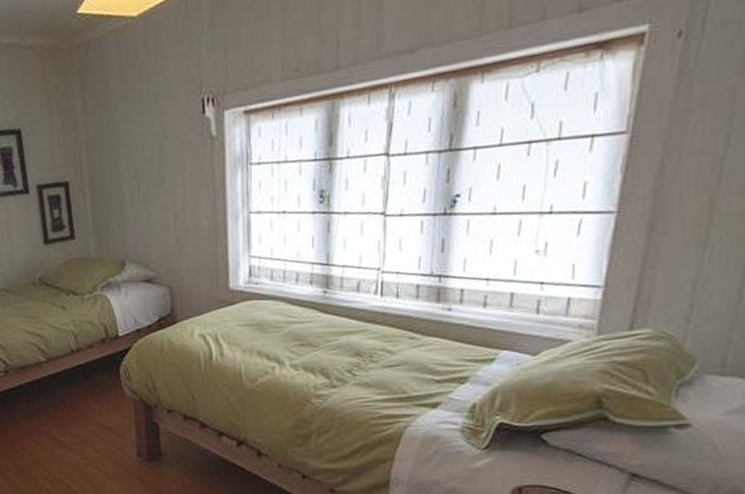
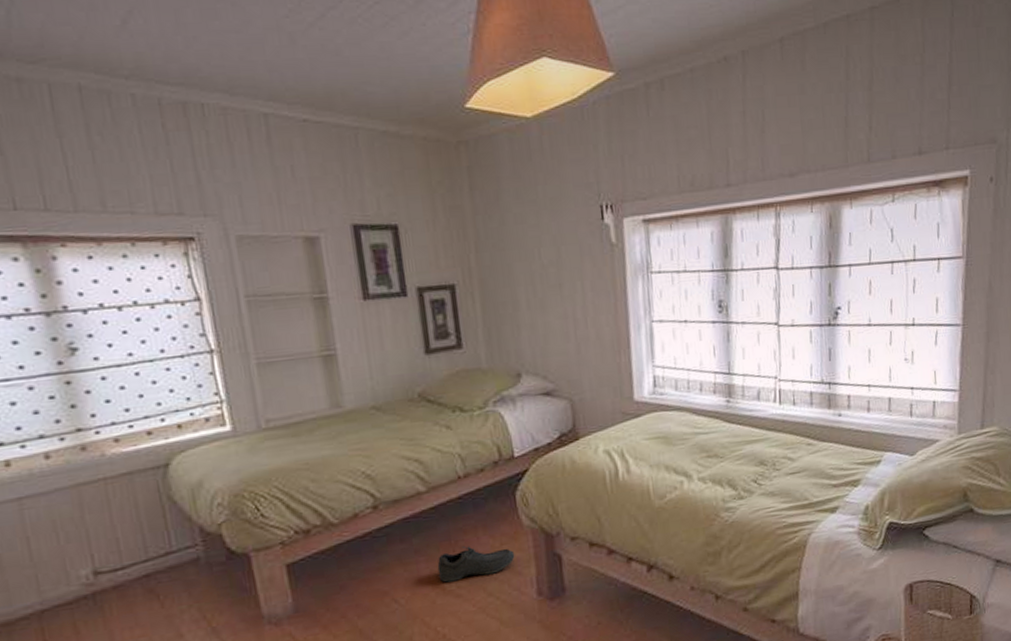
arctic: none [55,409,119,438] -> present [437,546,515,583]

